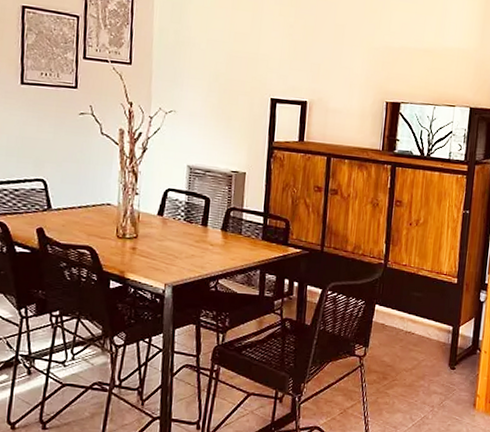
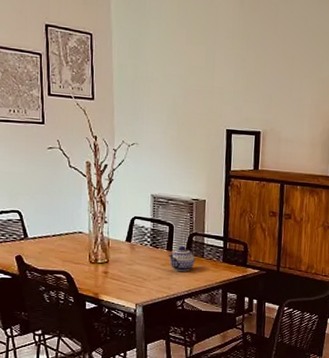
teapot: none [203,221,232,250] -> present [169,246,195,272]

